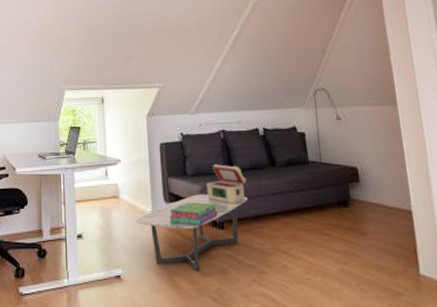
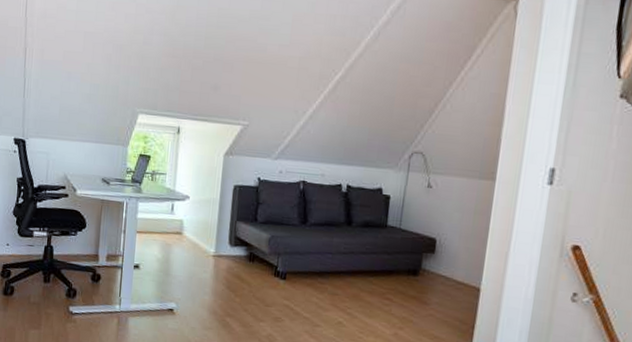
coffee table: present [136,194,248,272] -> none [197,242,316,316]
stack of books: present [169,202,218,225] -> none [231,248,282,273]
decorative box: present [207,164,246,204] -> none [275,215,318,257]

